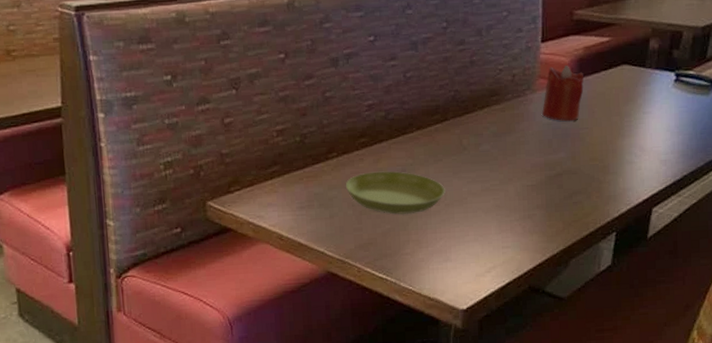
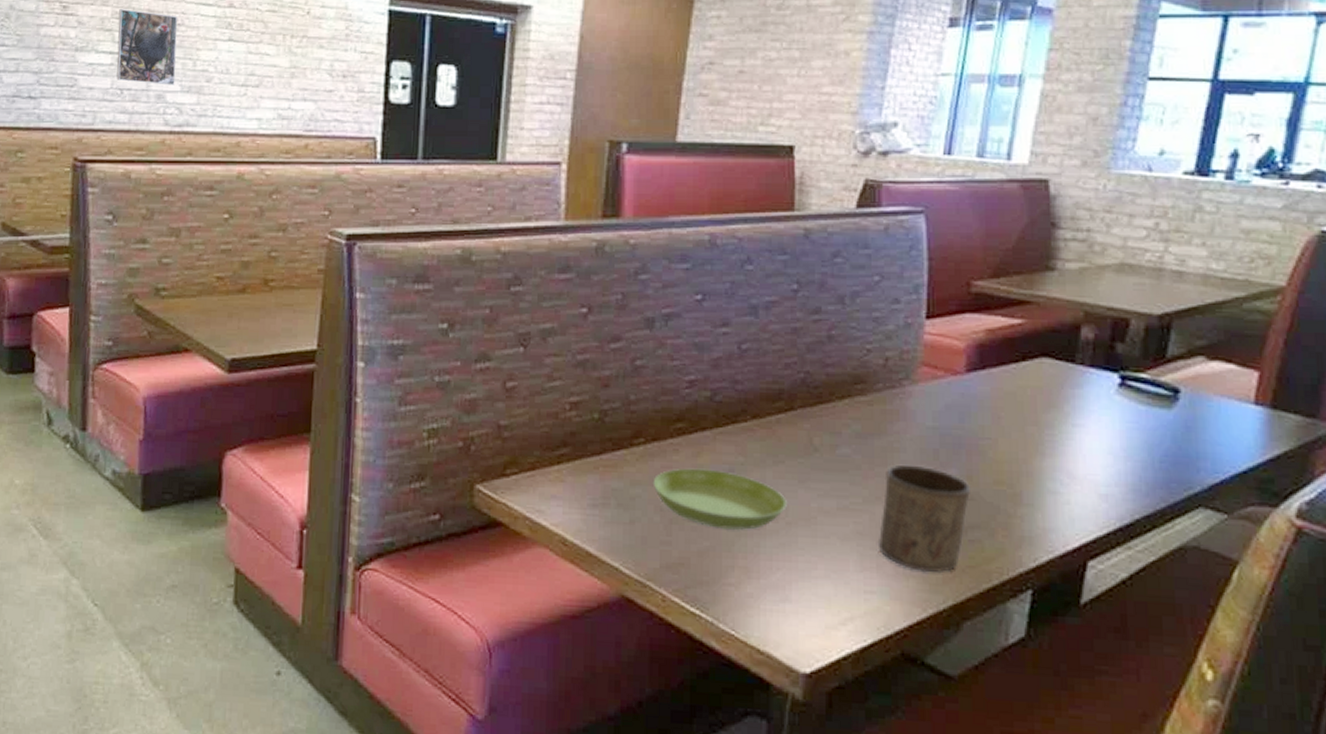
cup: none [510,153,574,229] -> present [877,464,970,574]
candle: present [542,64,585,122] -> none [925,350,986,427]

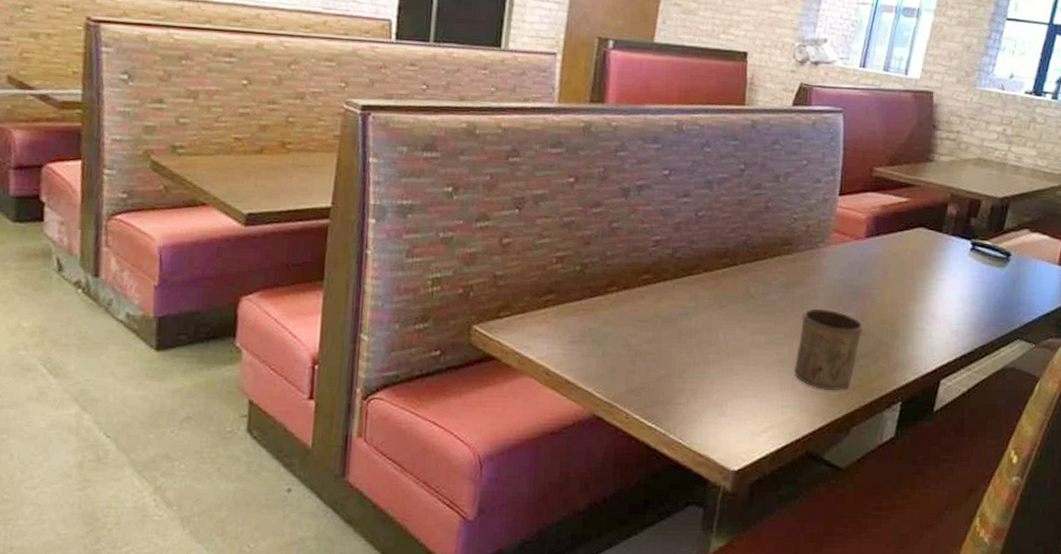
saucer: present [653,468,787,531] -> none [622,311,727,361]

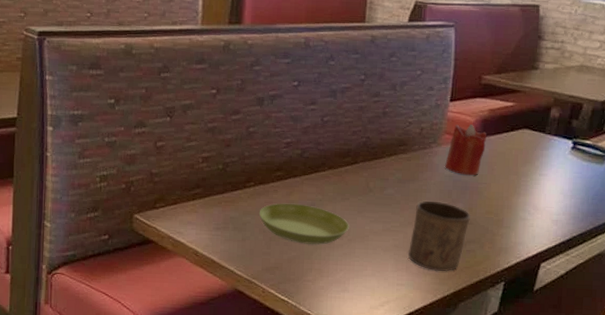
saucer: none [622,311,727,361] -> present [259,203,349,245]
candle: none [834,221,880,280] -> present [445,124,487,176]

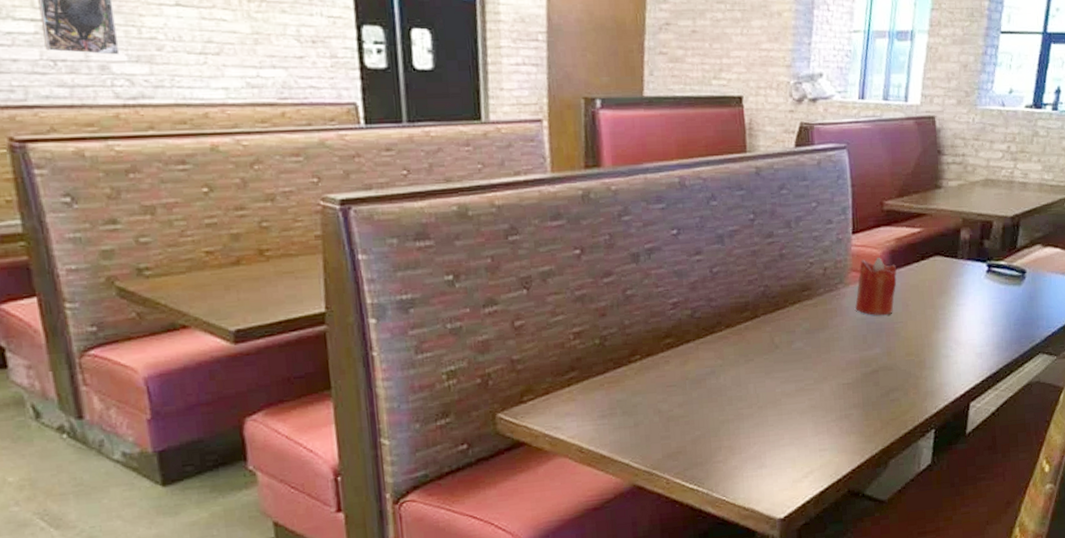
saucer: present [259,203,349,245] -> none [650,373,758,420]
cup: present [408,201,470,272] -> none [826,349,890,429]

